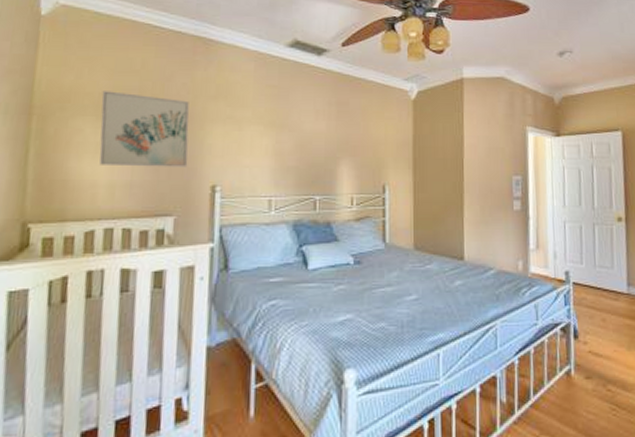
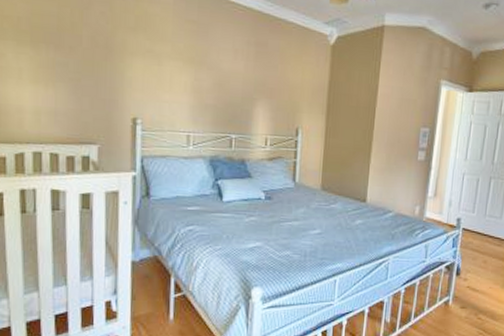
wall art: present [99,91,189,167] -> none [20,15,110,99]

